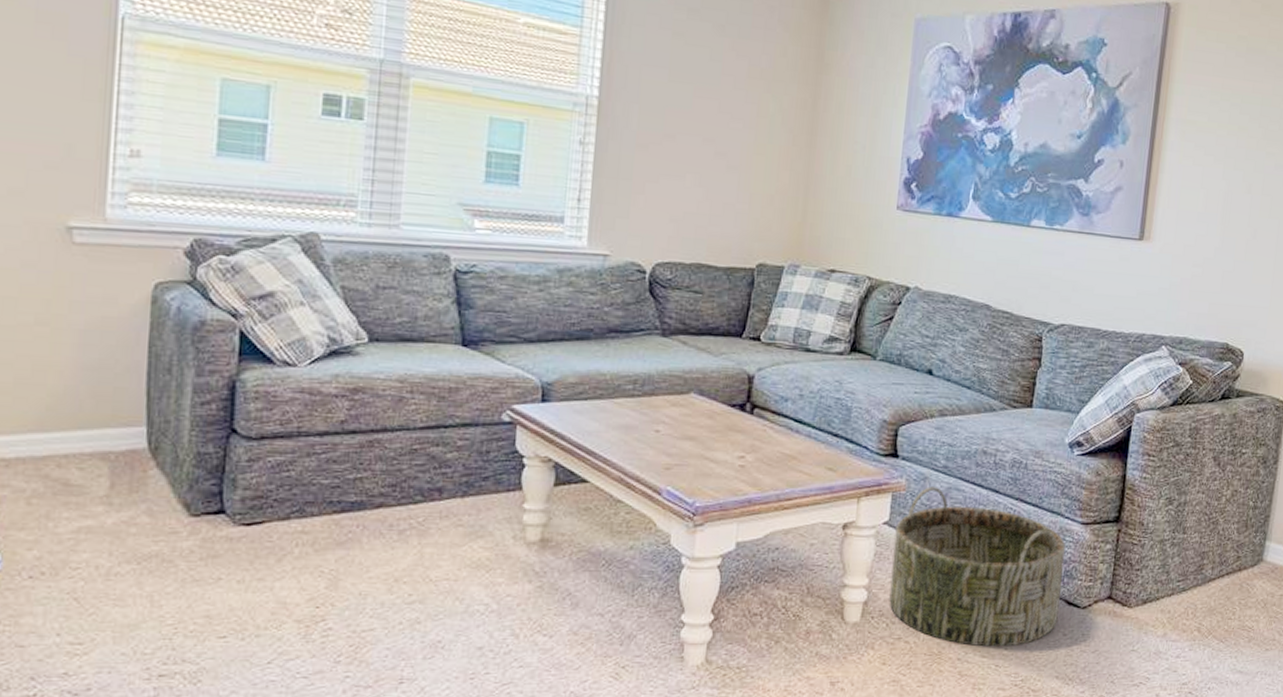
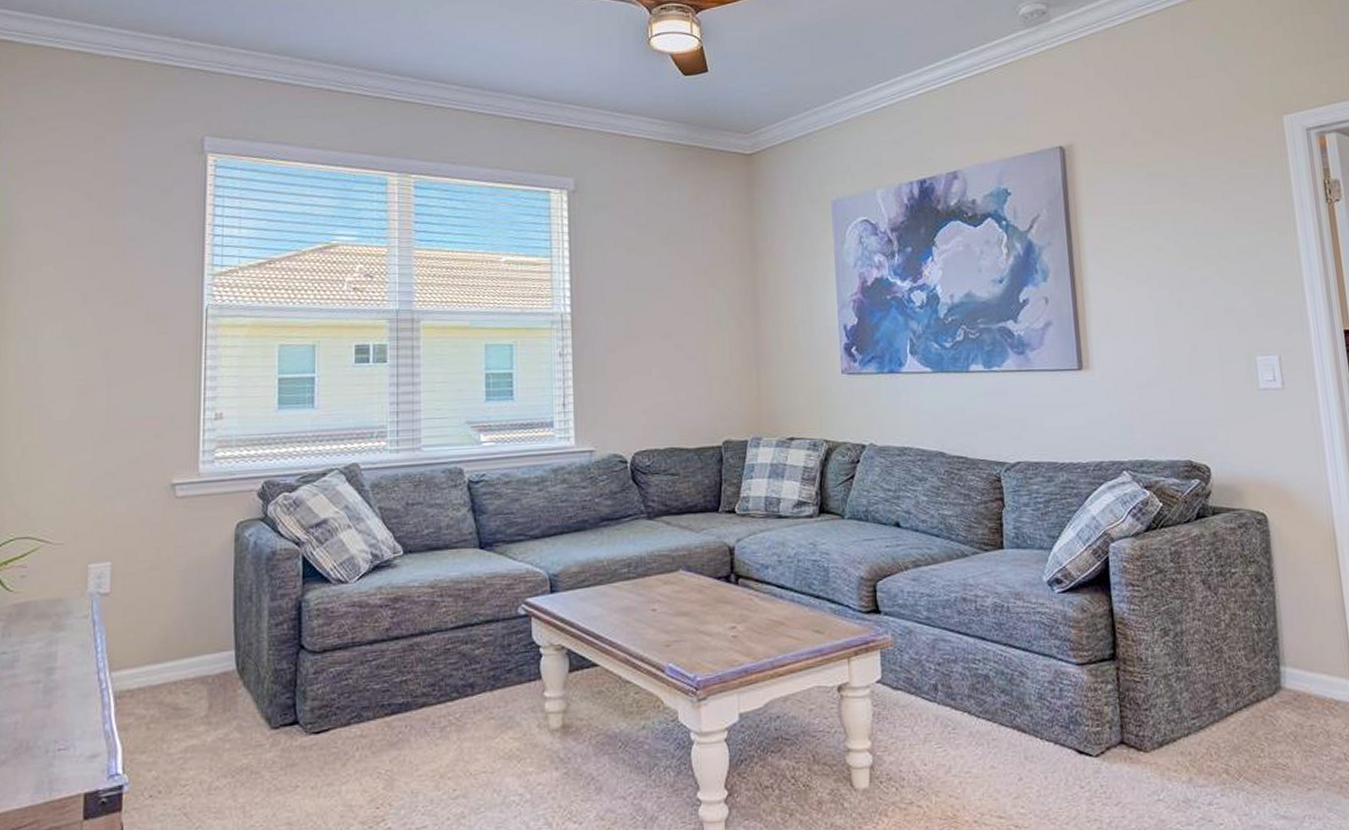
basket: present [889,487,1065,647] -> none [889,639,1071,807]

